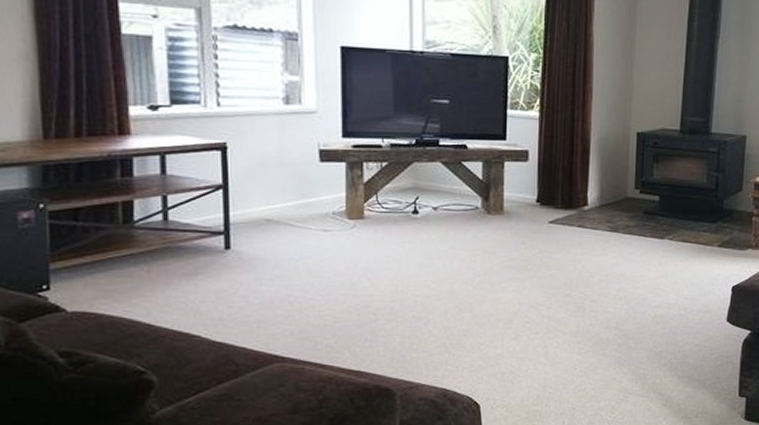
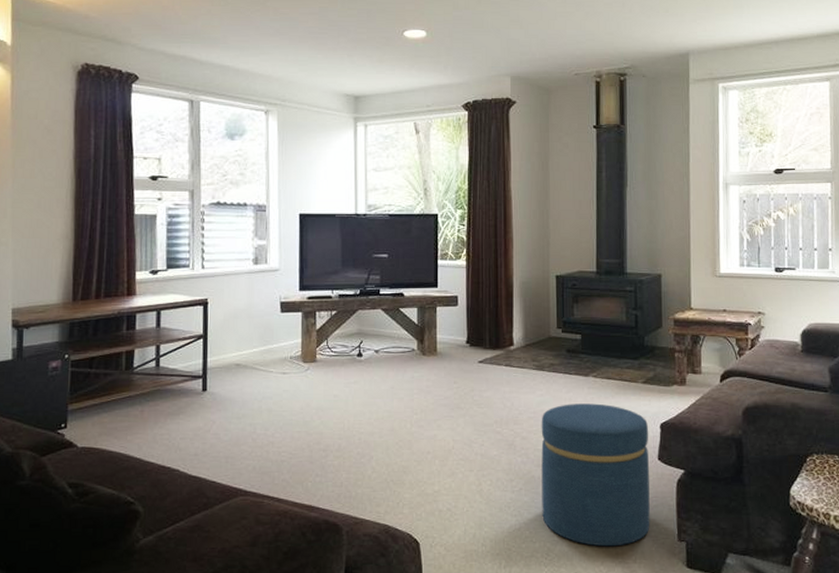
ottoman: none [608,266,720,404] -> present [541,403,650,547]

